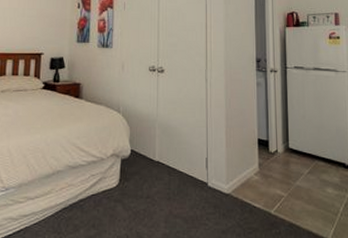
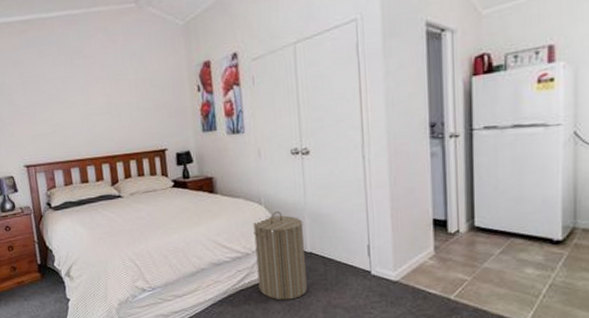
laundry hamper: none [109,120,154,208] -> present [253,211,307,300]

